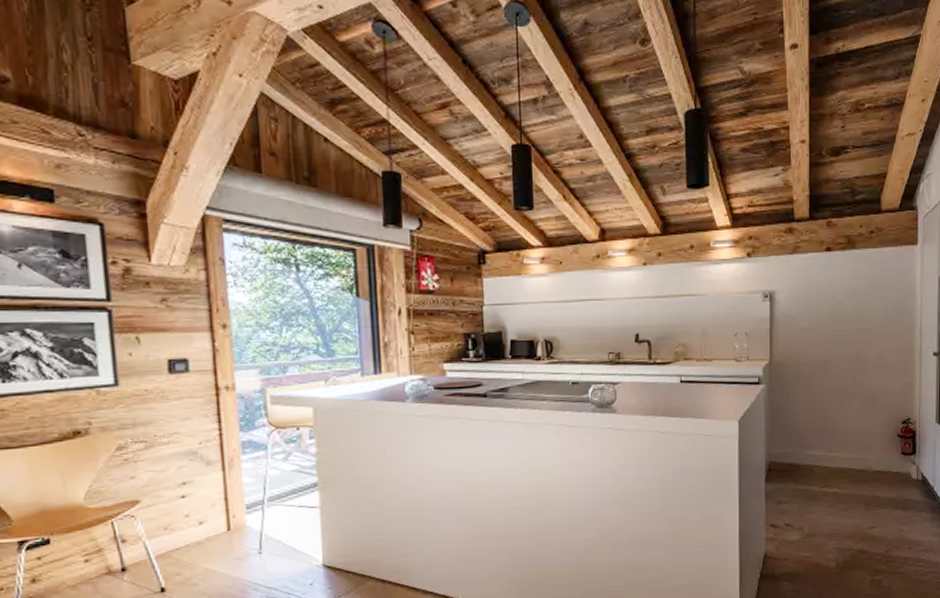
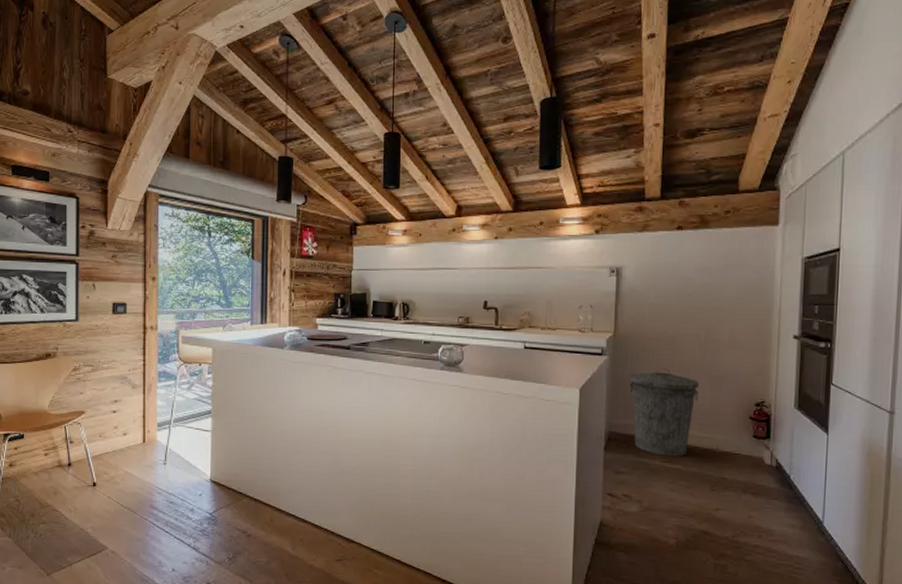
trash can: none [785,393,851,481] -> present [628,368,699,456]

